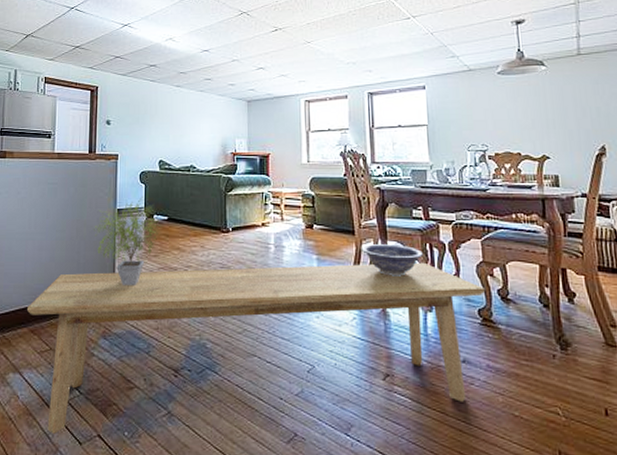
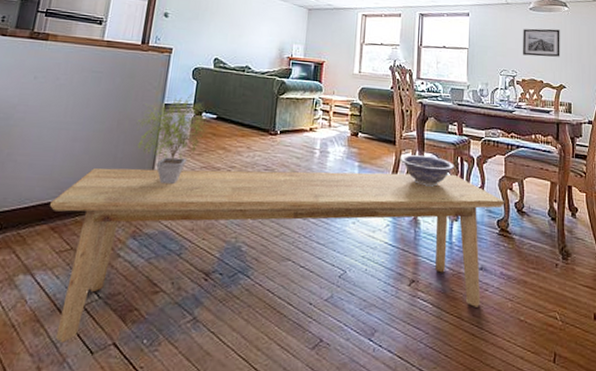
wall art: none [491,93,540,126] -> present [523,28,560,57]

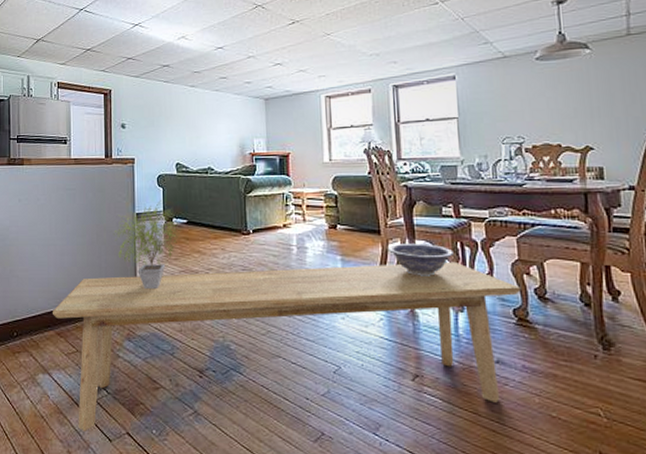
wall art: present [523,28,560,57] -> none [529,79,583,117]

